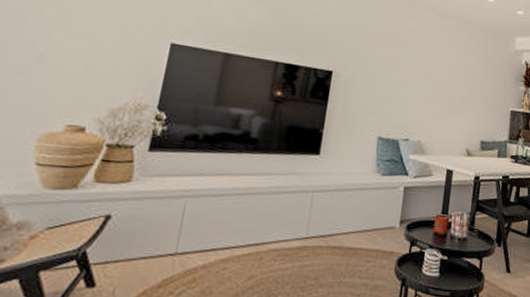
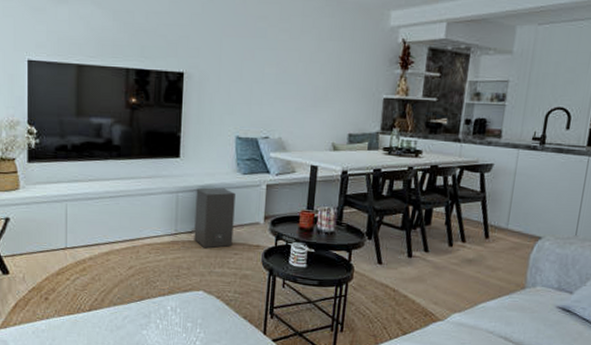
speaker: none [325,188,373,255] -> present [194,187,236,249]

